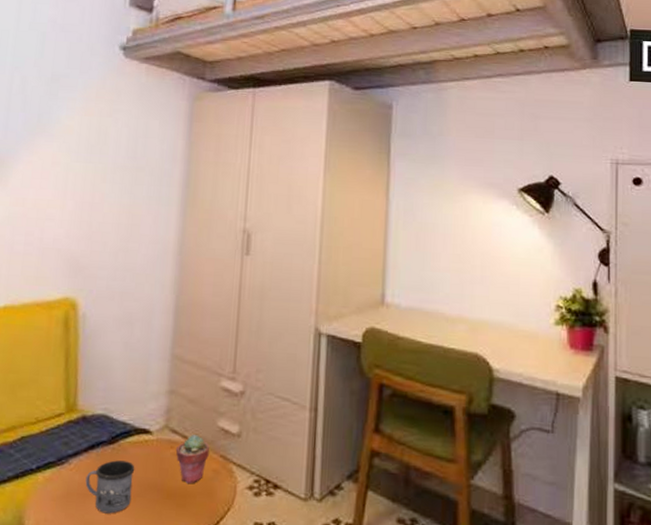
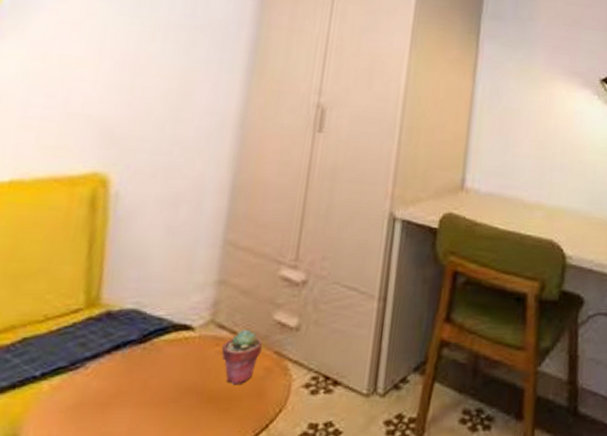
mug: present [85,460,135,514] -> none [105,362,171,424]

